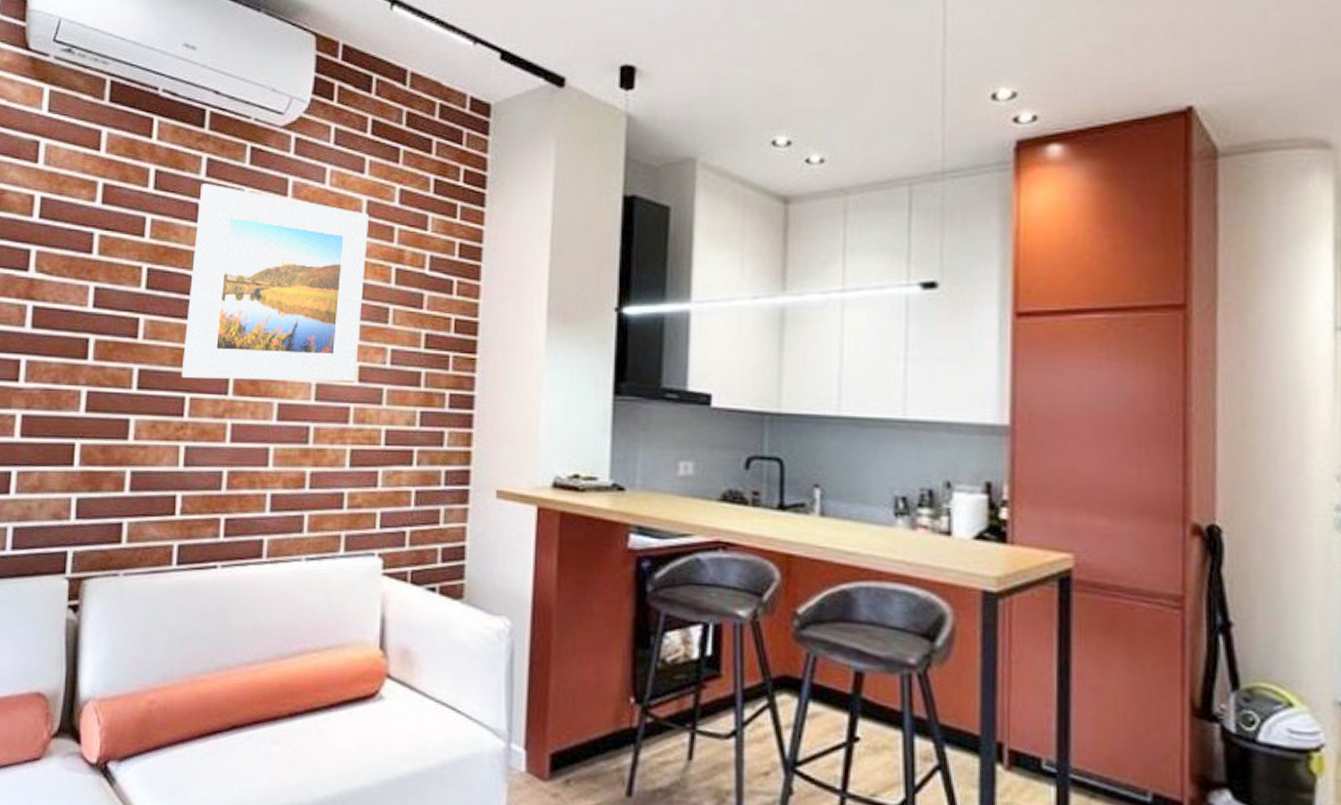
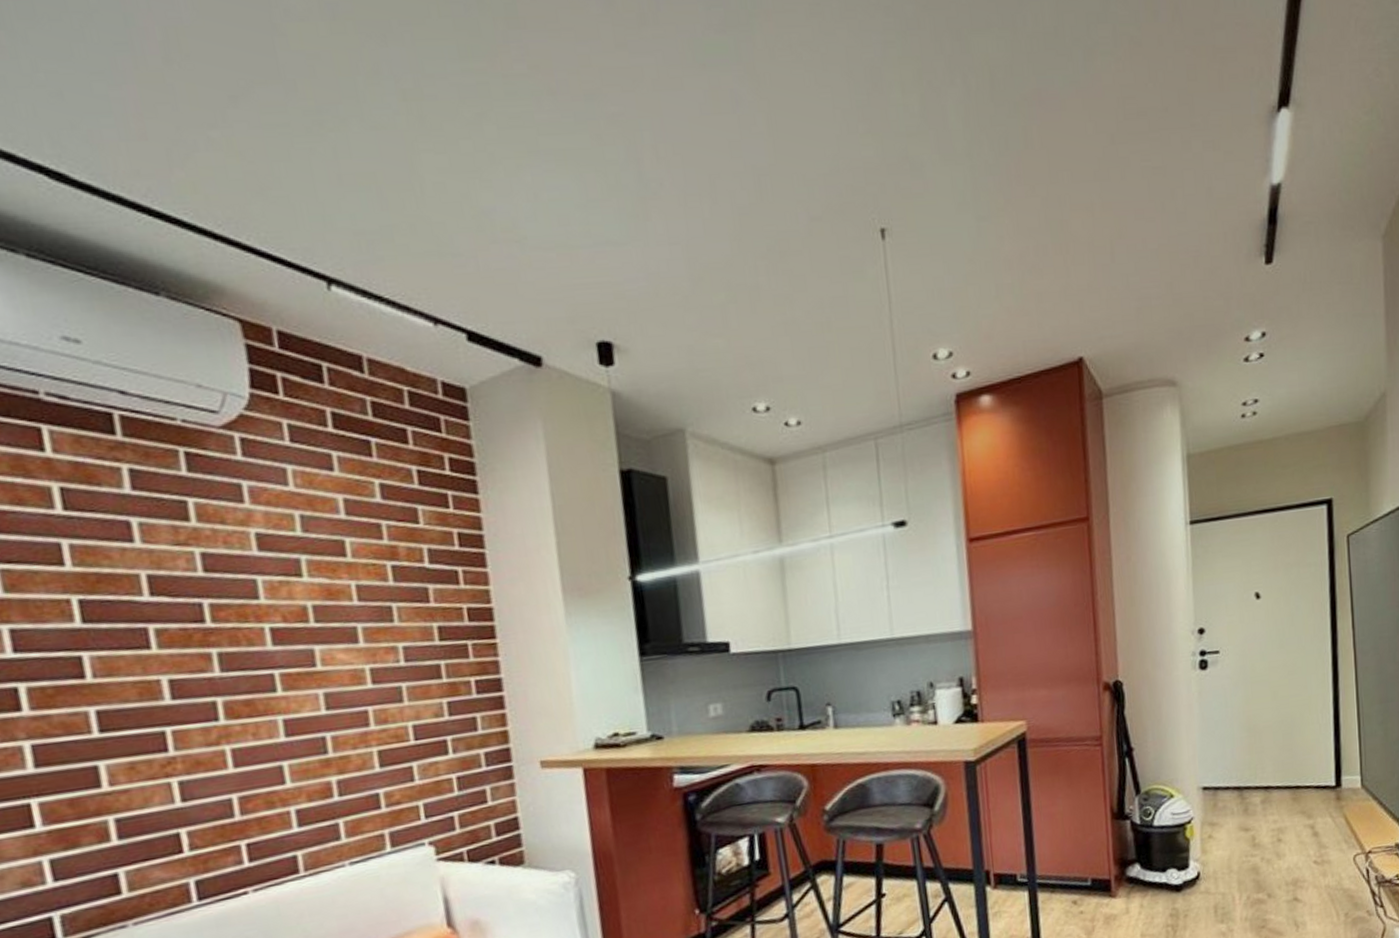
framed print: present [181,183,369,382] -> none [127,497,369,712]

